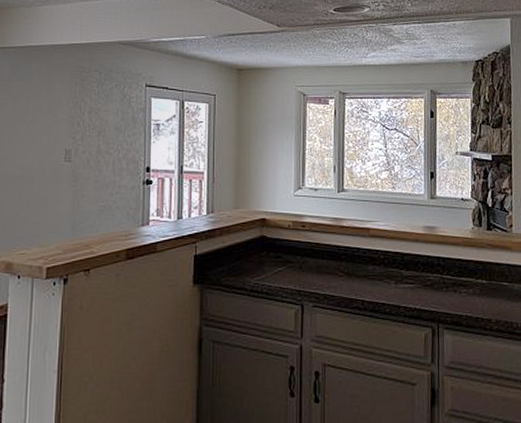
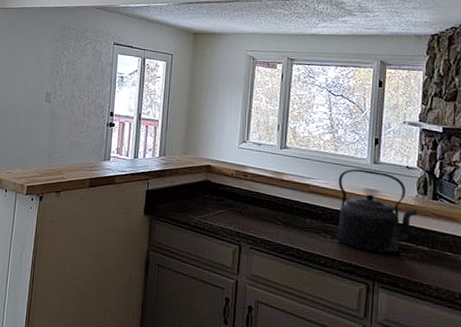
kettle: none [398,206,474,293] -> present [336,169,417,254]

